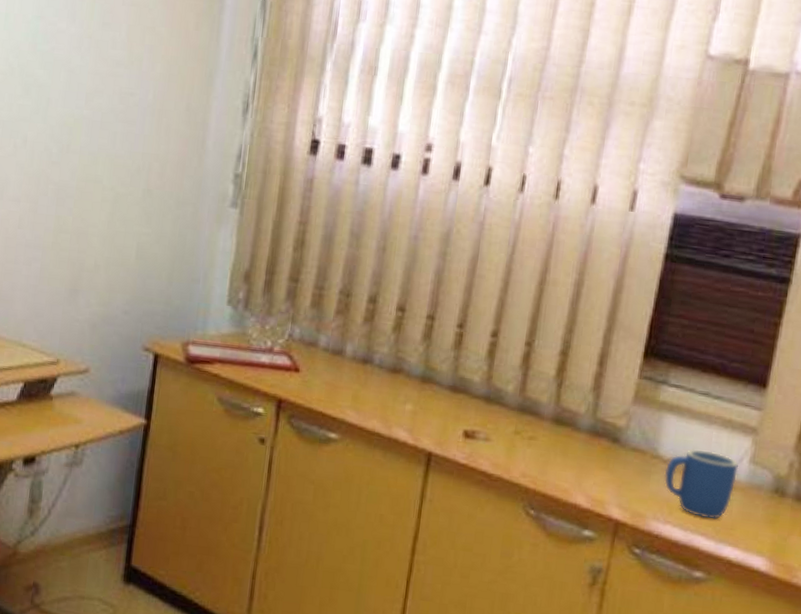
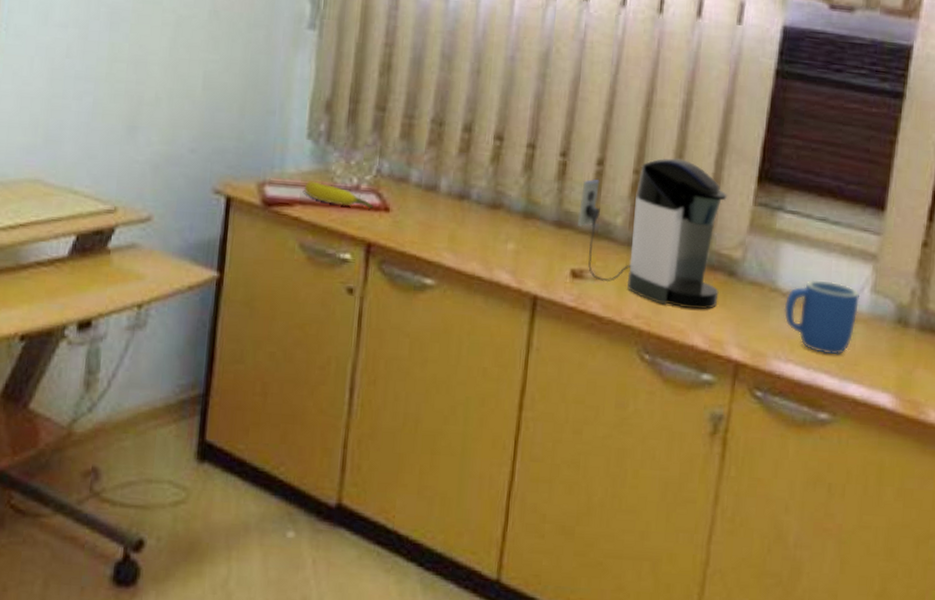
banana: none [223,342,285,370] -> present [304,181,374,210]
coffee maker: none [471,332,615,472] -> present [578,157,728,310]

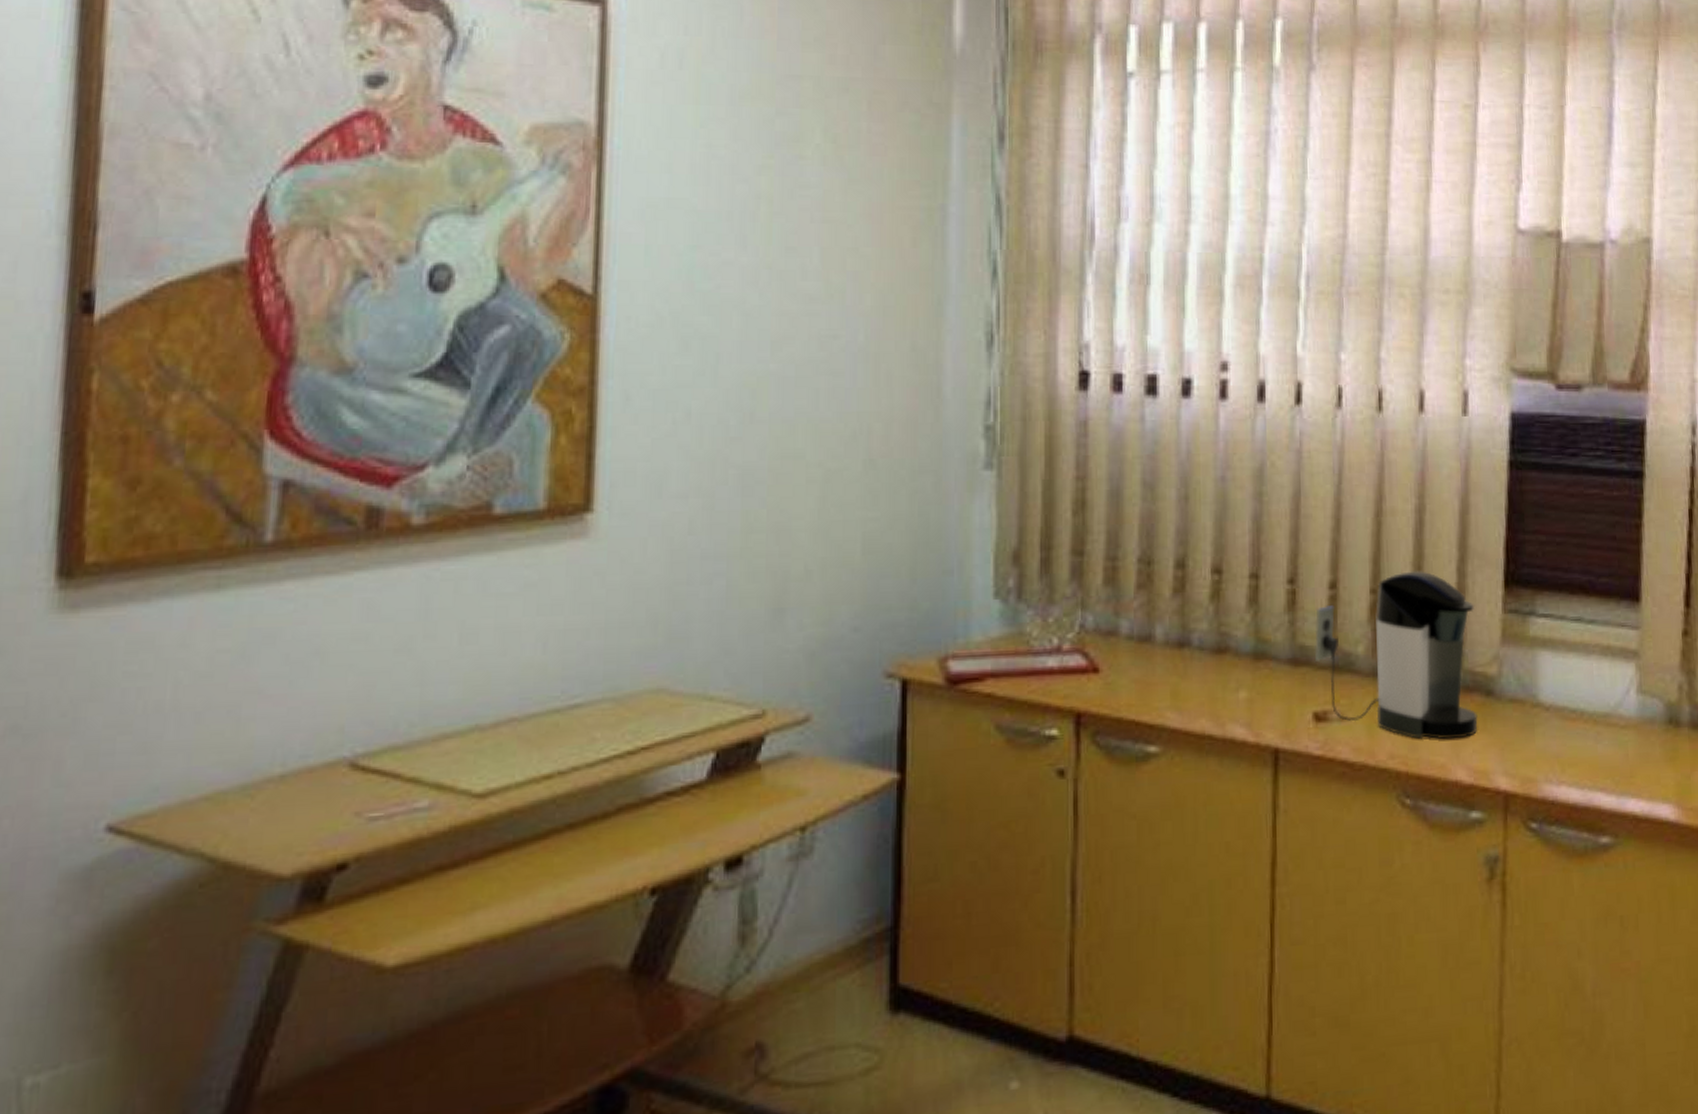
banana: present [304,181,374,210] -> none [995,647,1080,673]
mug: present [784,279,861,355] -> none [1548,686,1627,770]

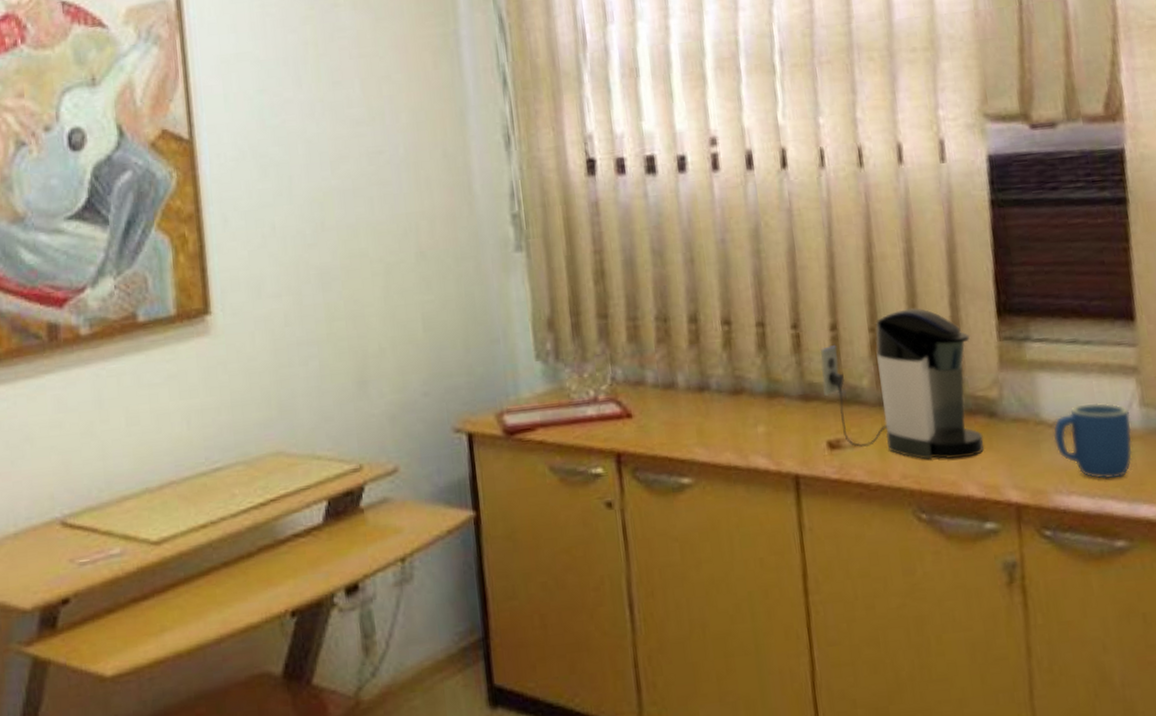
mug: none [1548,686,1627,770] -> present [1053,402,1133,479]

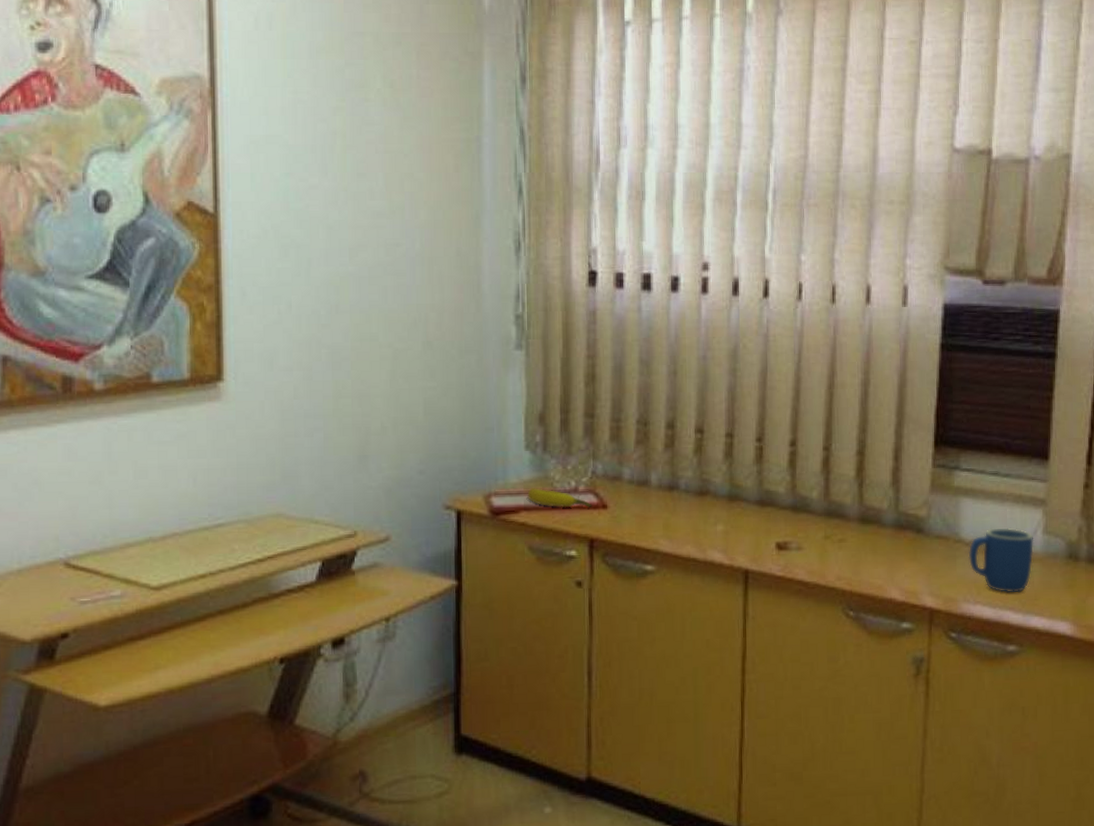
banana: none [542,401,616,421] -> present [527,488,592,508]
coffee maker: present [819,307,984,460] -> none [778,432,910,566]

